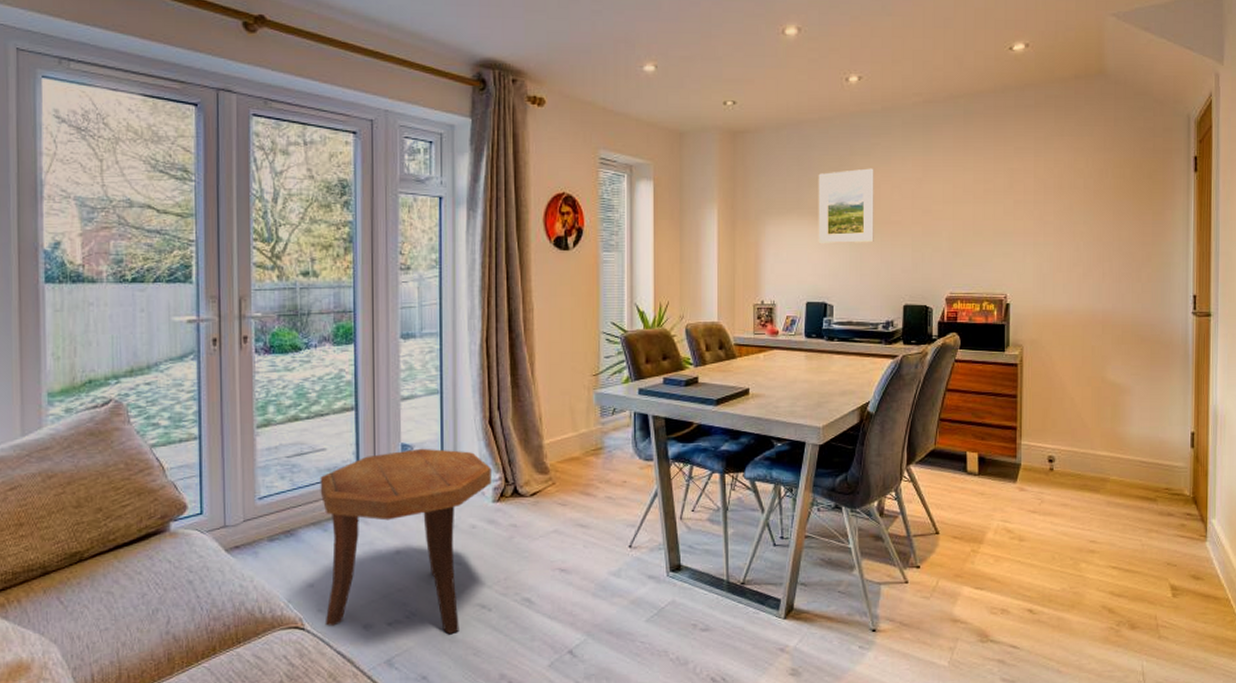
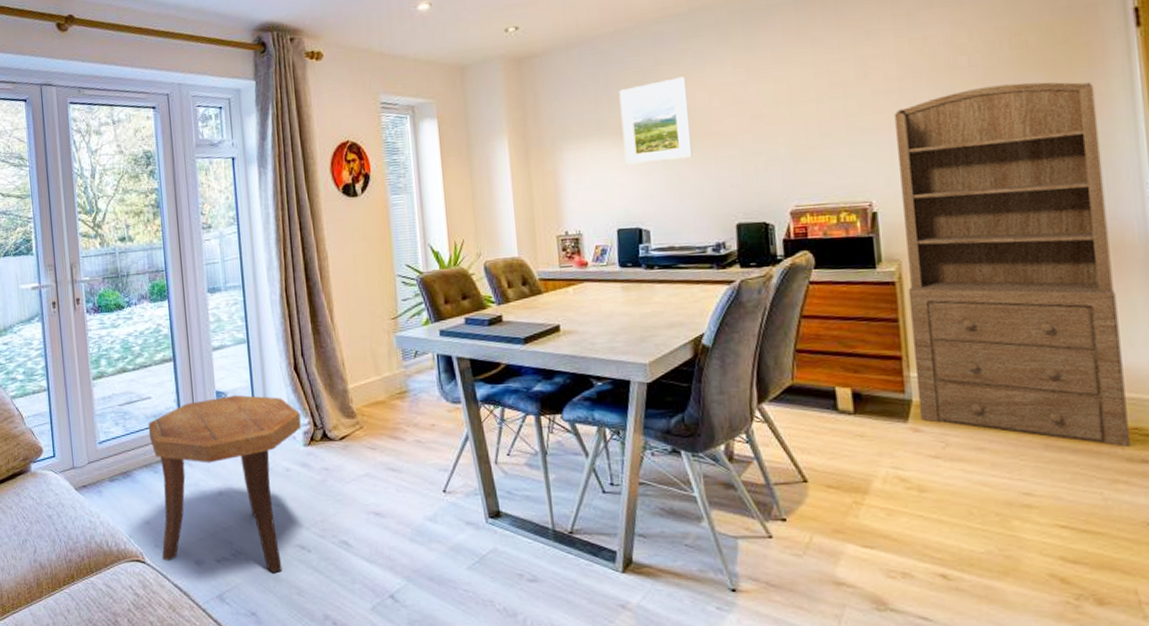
shelving unit: none [1025,206,1164,504] -> present [893,81,1130,448]

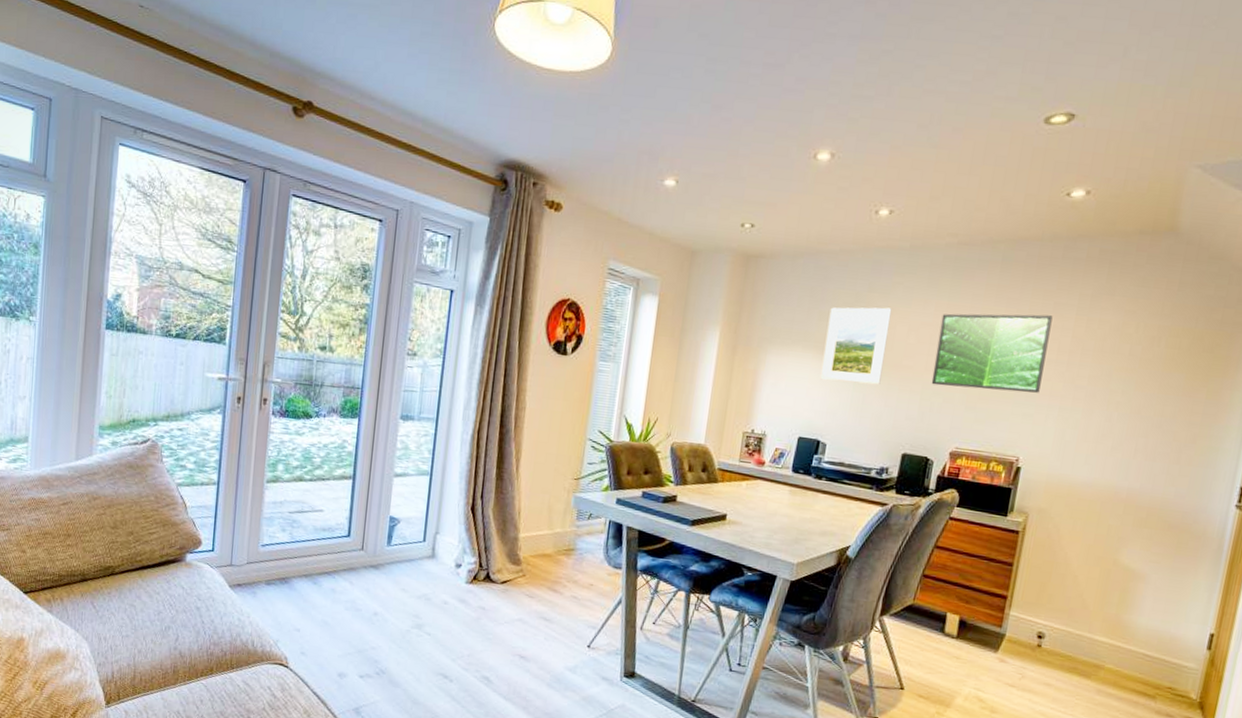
side table: present [148,395,301,574] -> none [305,522,468,697]
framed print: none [742,45,875,145] -> present [931,313,1053,393]
shelving unit: present [893,81,1130,448] -> none [1007,375,1221,703]

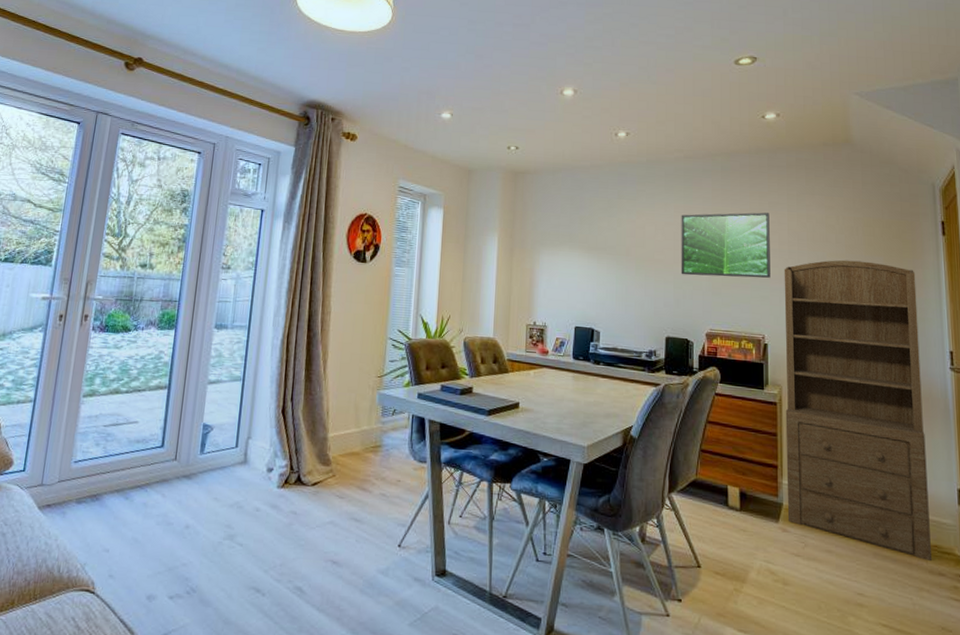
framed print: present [820,307,892,385] -> none [587,211,640,278]
shelving unit: none [1007,375,1221,703] -> present [784,259,932,562]

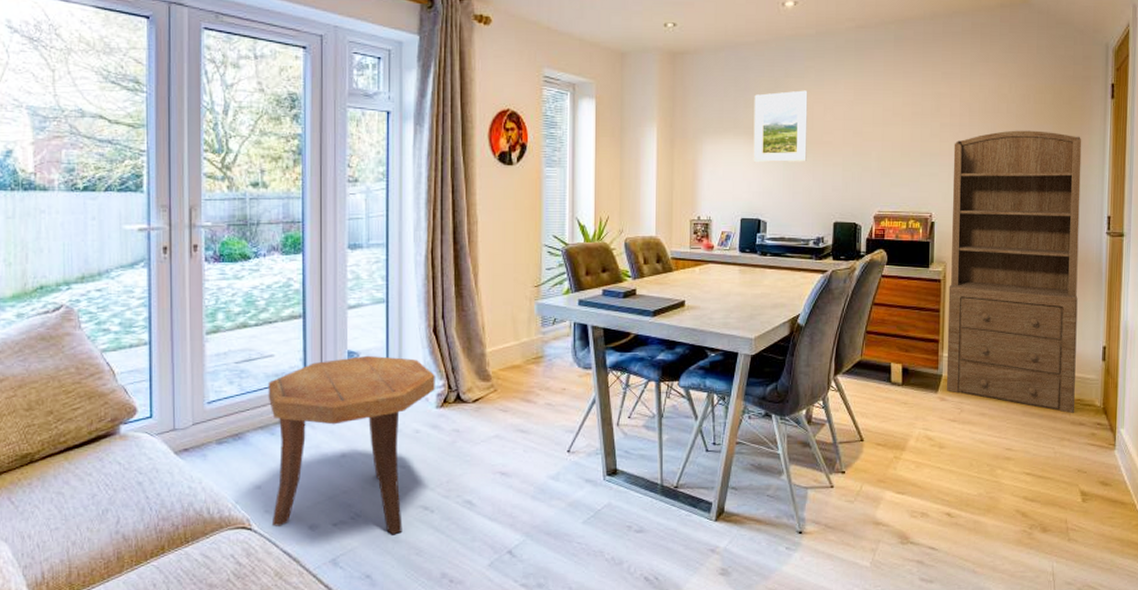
side table: none [113,429,280,616] -> present [268,355,435,535]
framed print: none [587,211,640,278] -> present [753,90,808,163]
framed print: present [681,212,771,278] -> none [850,84,942,157]

